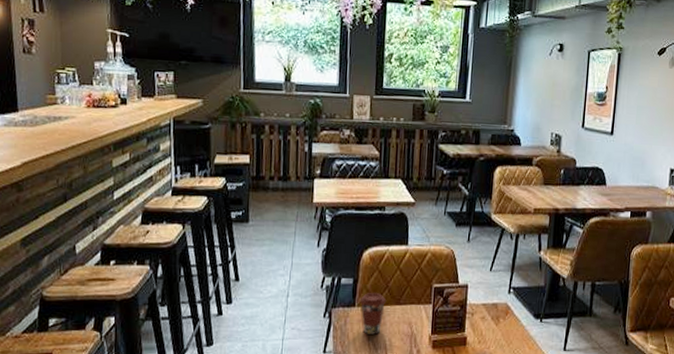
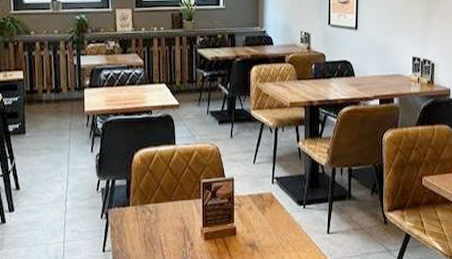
coffee cup: present [359,292,386,335] -> none [134,191,158,231]

